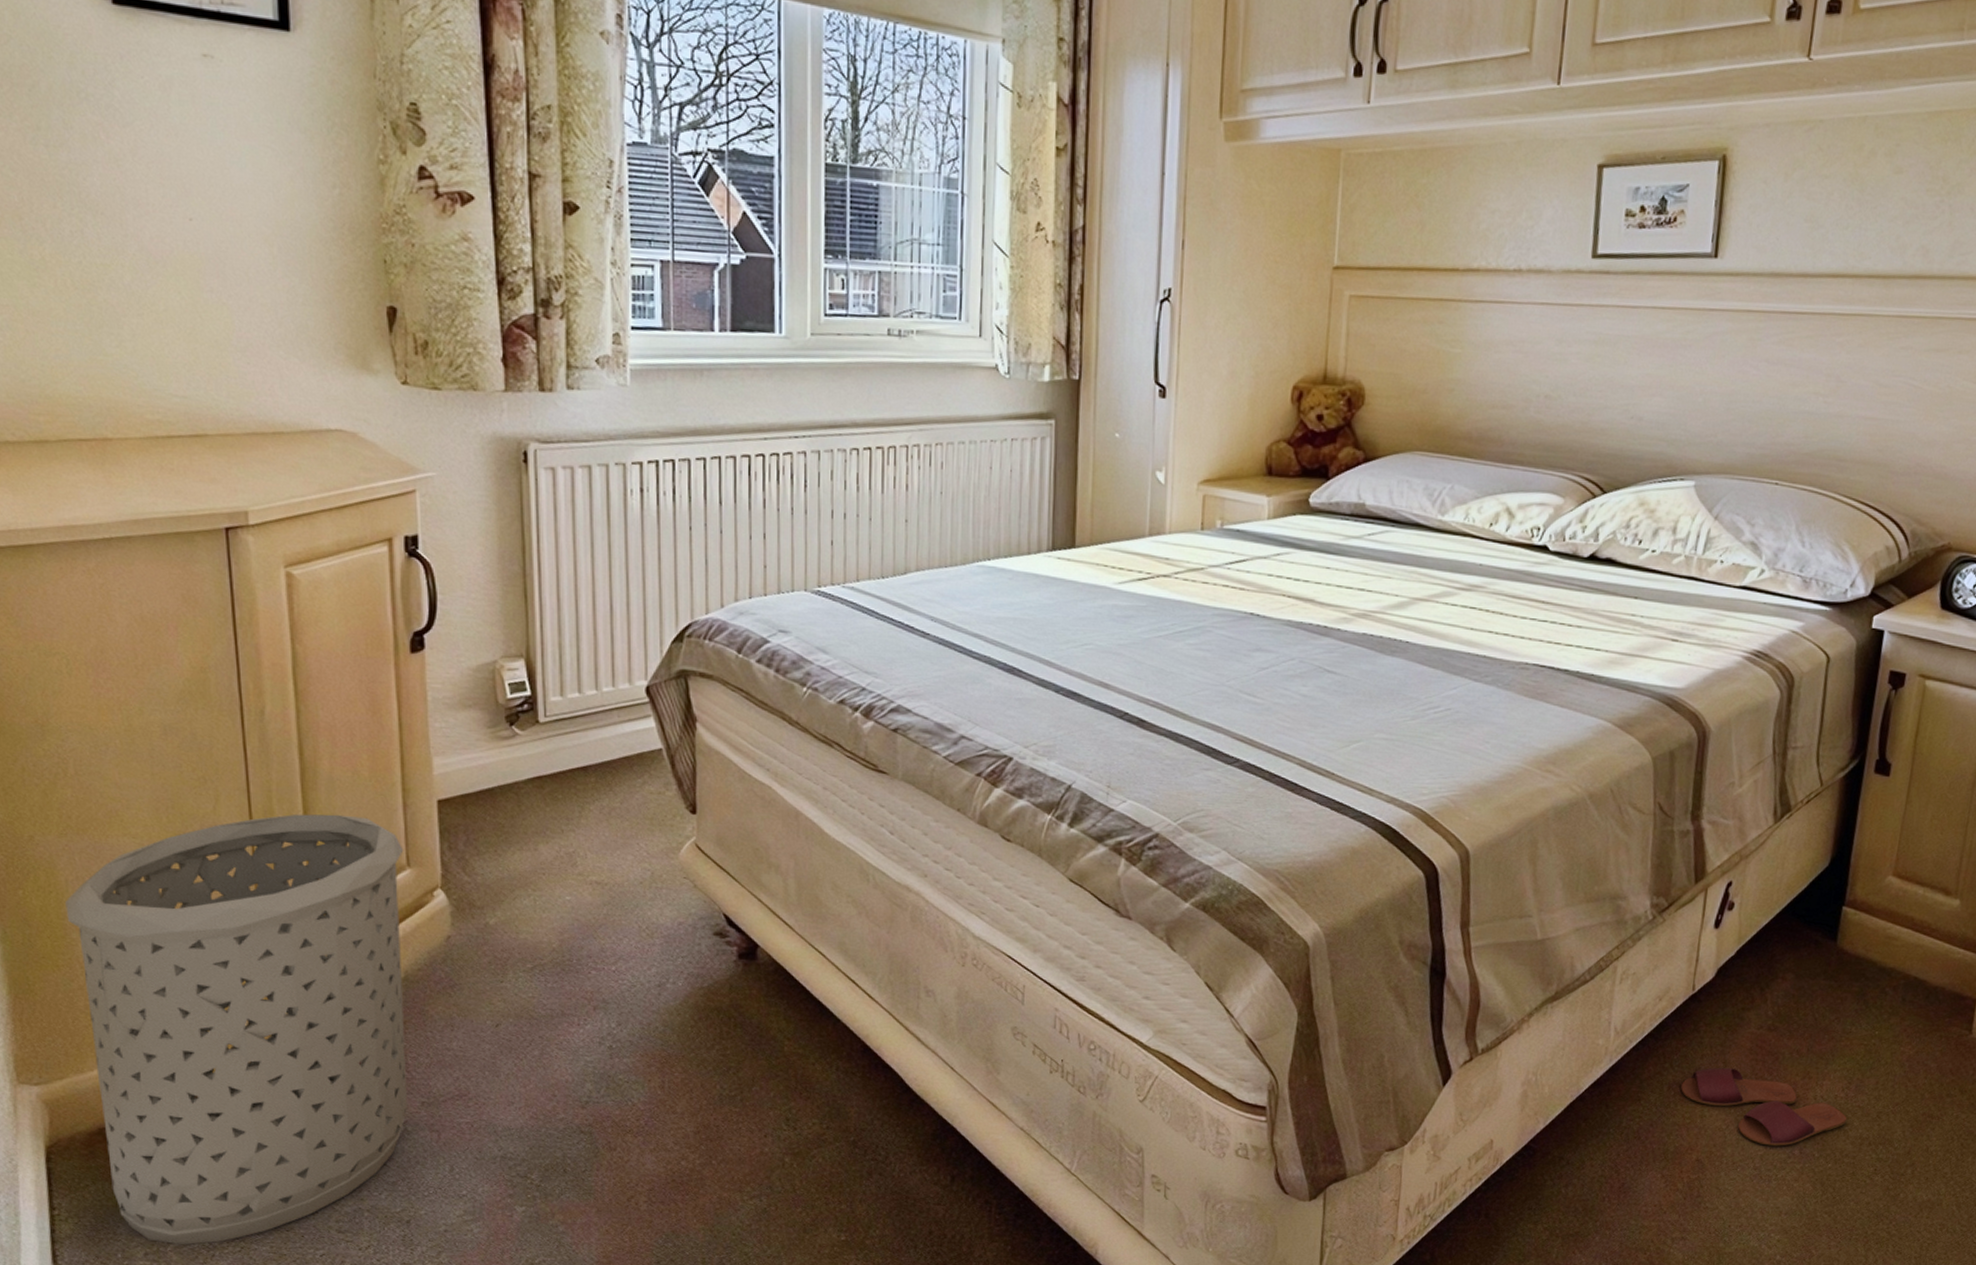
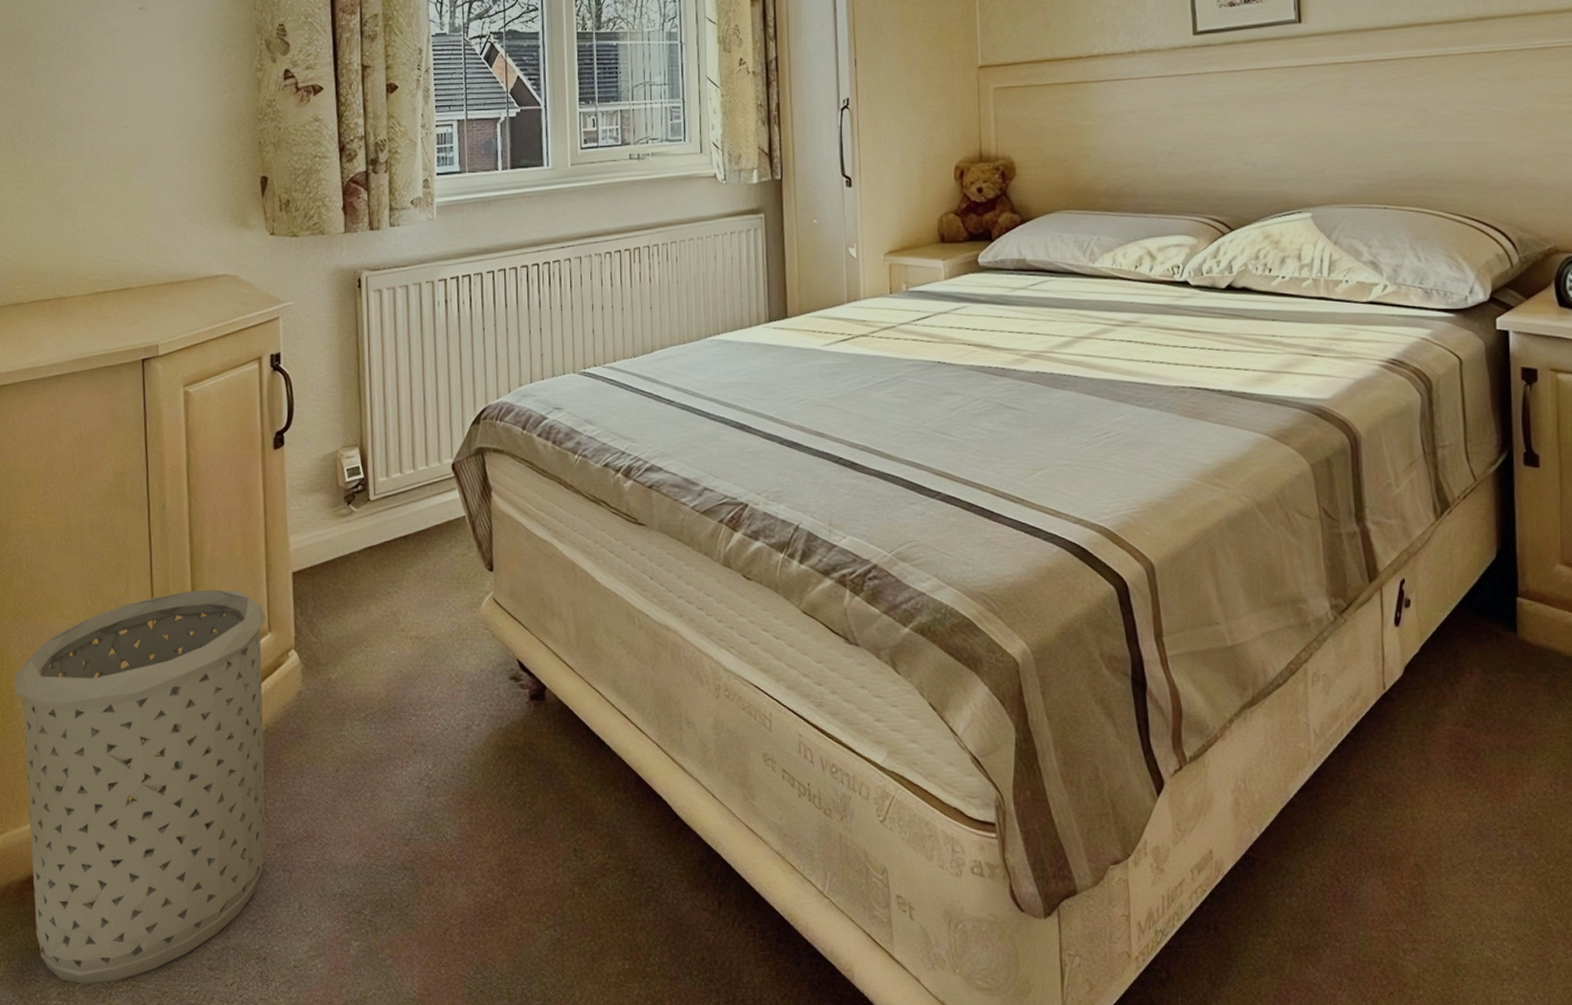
slippers: present [1681,1067,1847,1146] -> none [1388,766,1561,848]

